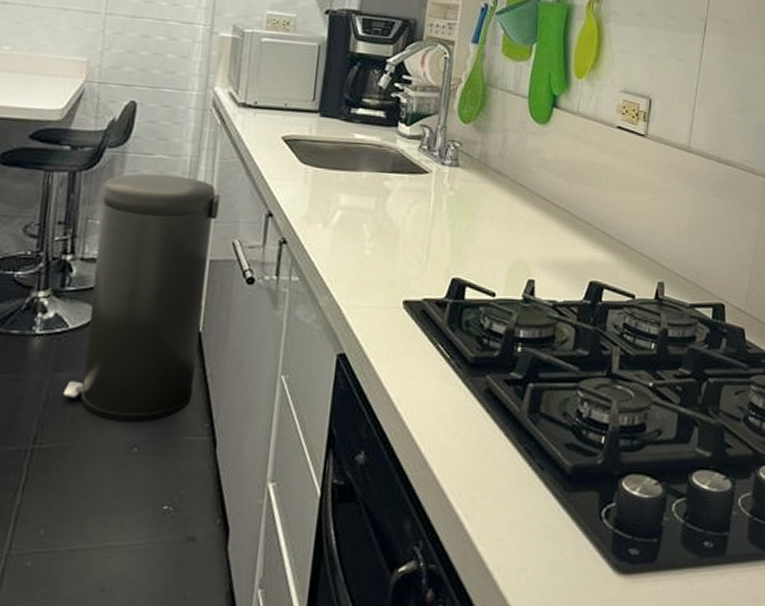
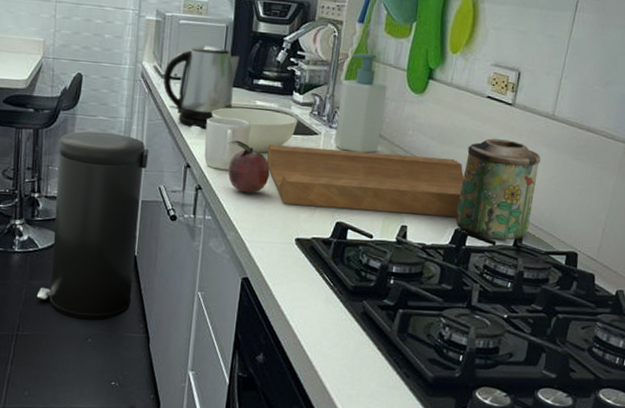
kettle: none [239,67,335,167] -> present [163,45,240,127]
mug: none [290,153,350,219] -> present [204,116,252,170]
bowl: none [299,141,405,197] -> present [211,107,298,153]
fruit: none [319,181,372,246] -> present [227,140,270,193]
cutting board: none [366,185,597,267] -> present [266,144,465,217]
soap bottle: none [447,77,507,194] -> present [334,53,387,153]
canister: none [589,174,679,293] -> present [455,138,541,241]

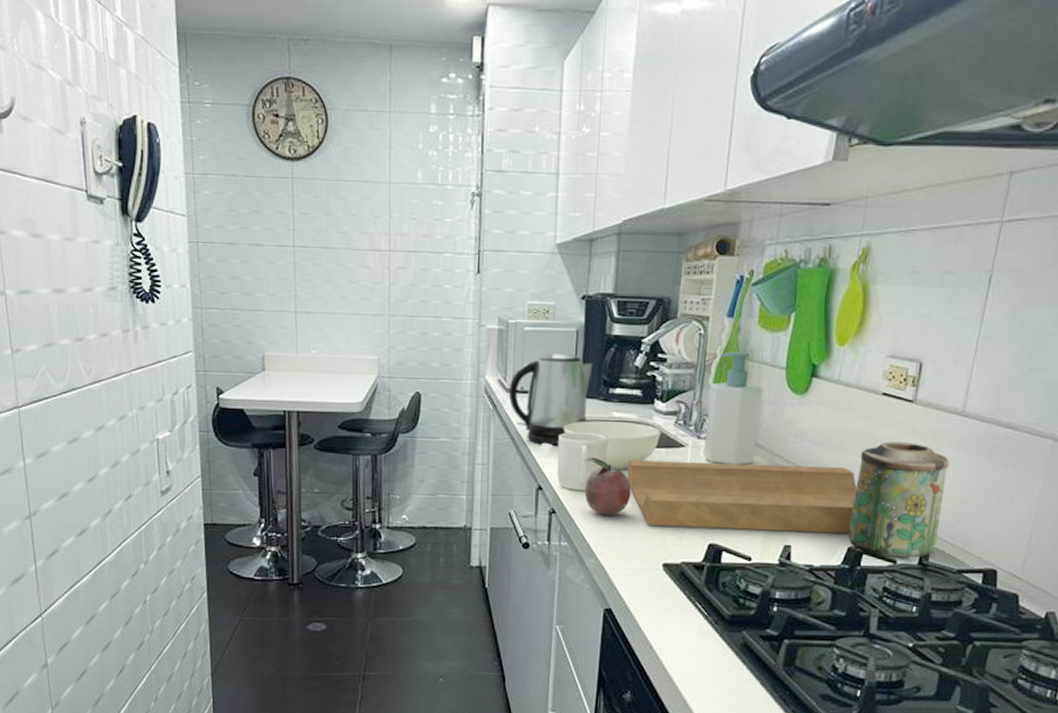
pedal bin: present [36,131,149,320] -> none [382,454,497,659]

